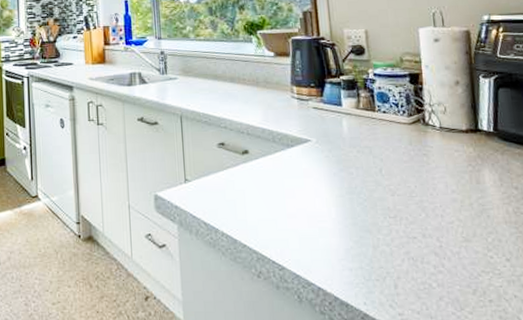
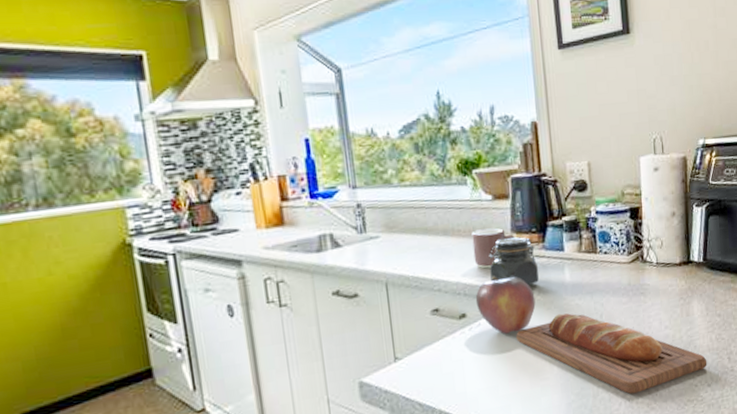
mug: none [255,80,294,114] -> present [471,228,514,269]
fruit: none [257,121,314,174] -> present [475,276,536,334]
jar: none [270,89,318,133] -> present [489,237,540,286]
bread loaf: none [295,162,504,253] -> present [516,313,707,395]

